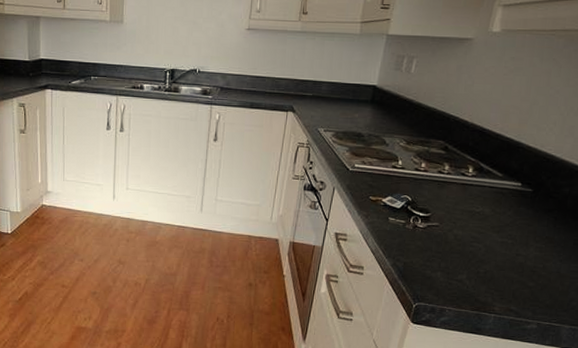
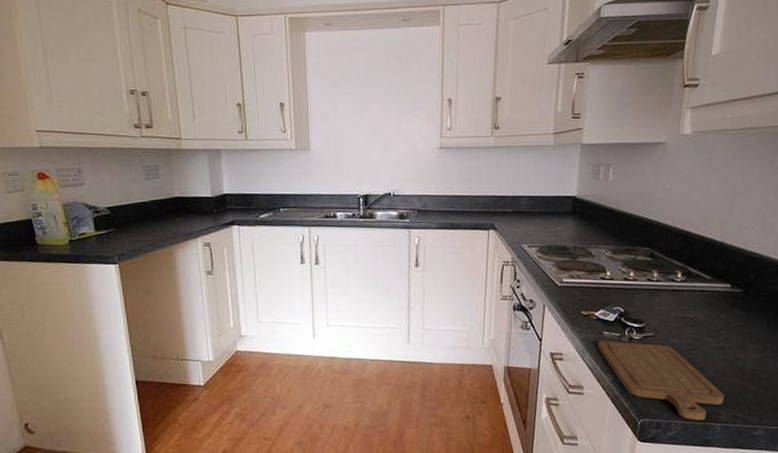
chopping board: none [382,225,501,309] -> present [597,340,724,420]

